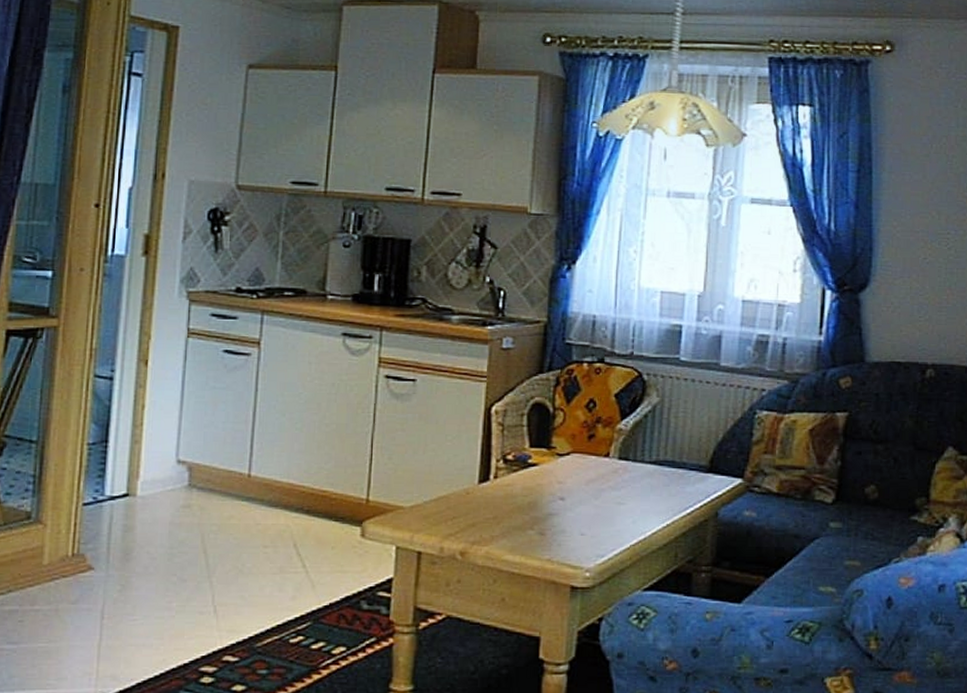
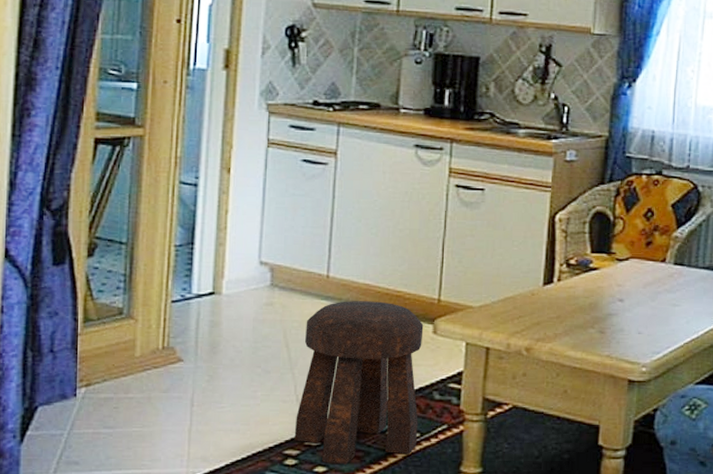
stool: none [211,502,351,683] -> present [294,301,424,465]

